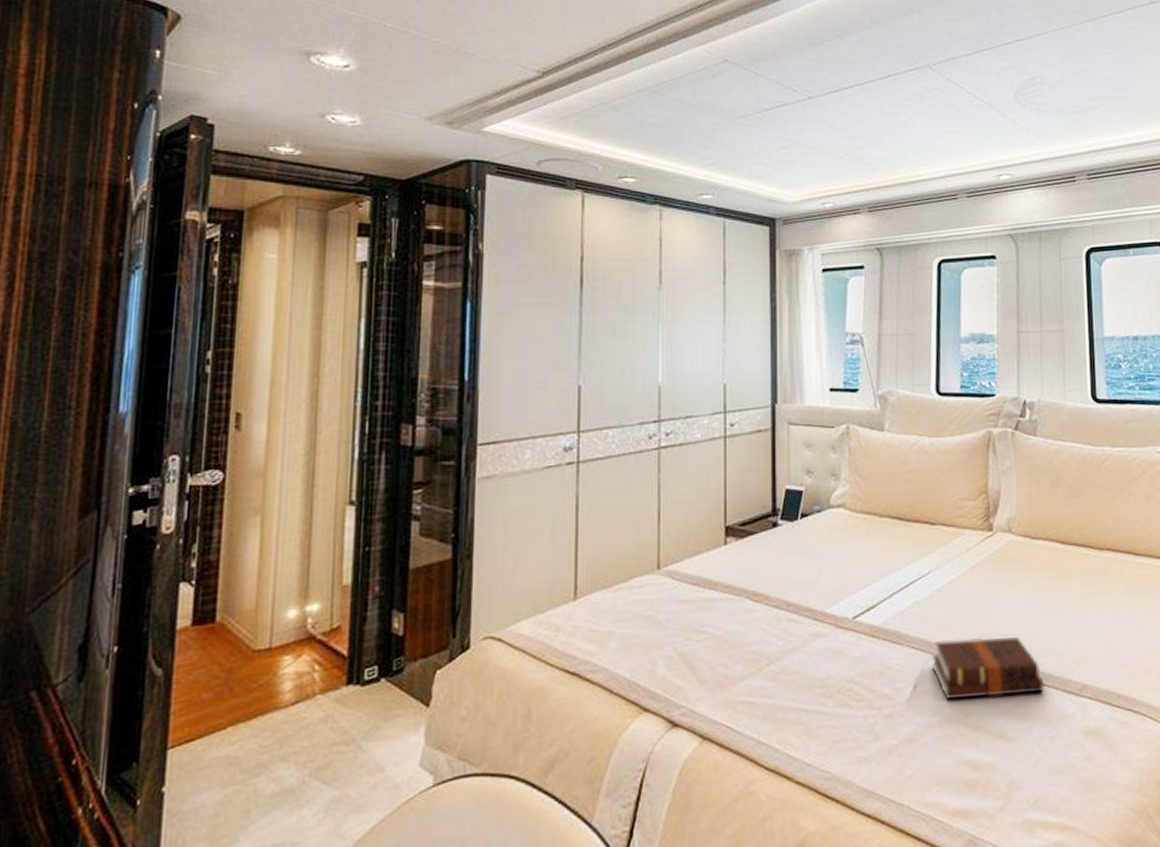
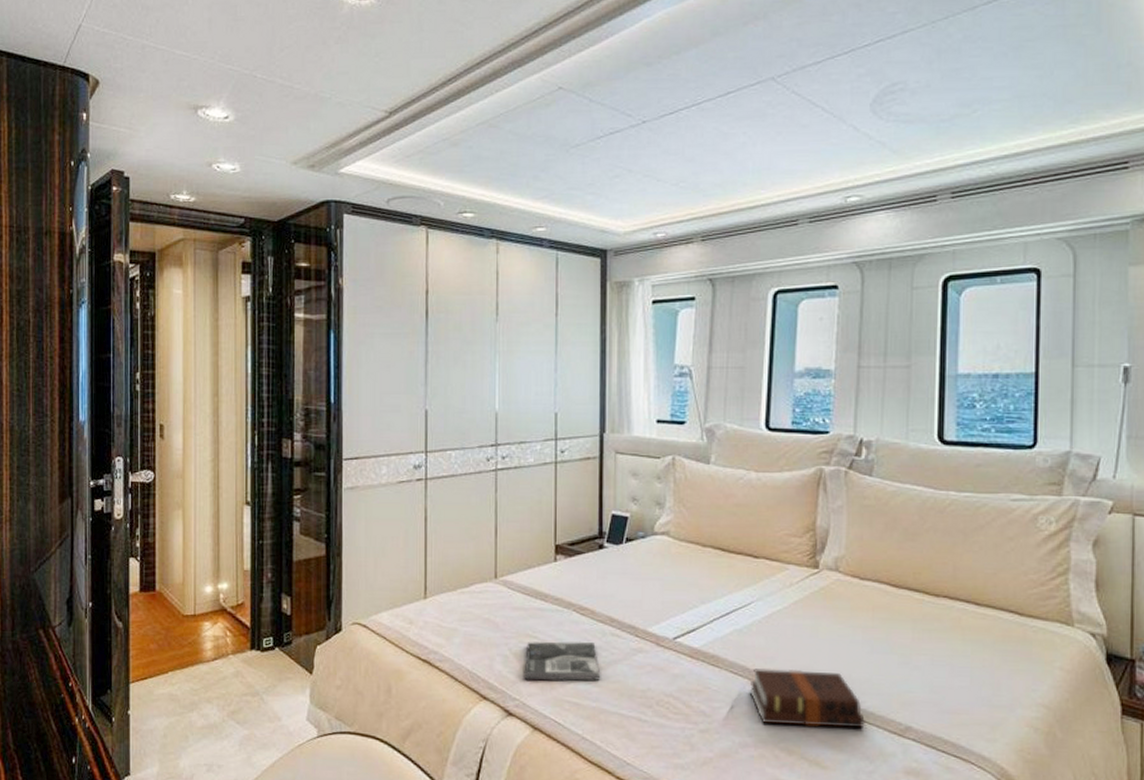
magazine: none [691,631,776,683] -> present [524,641,600,681]

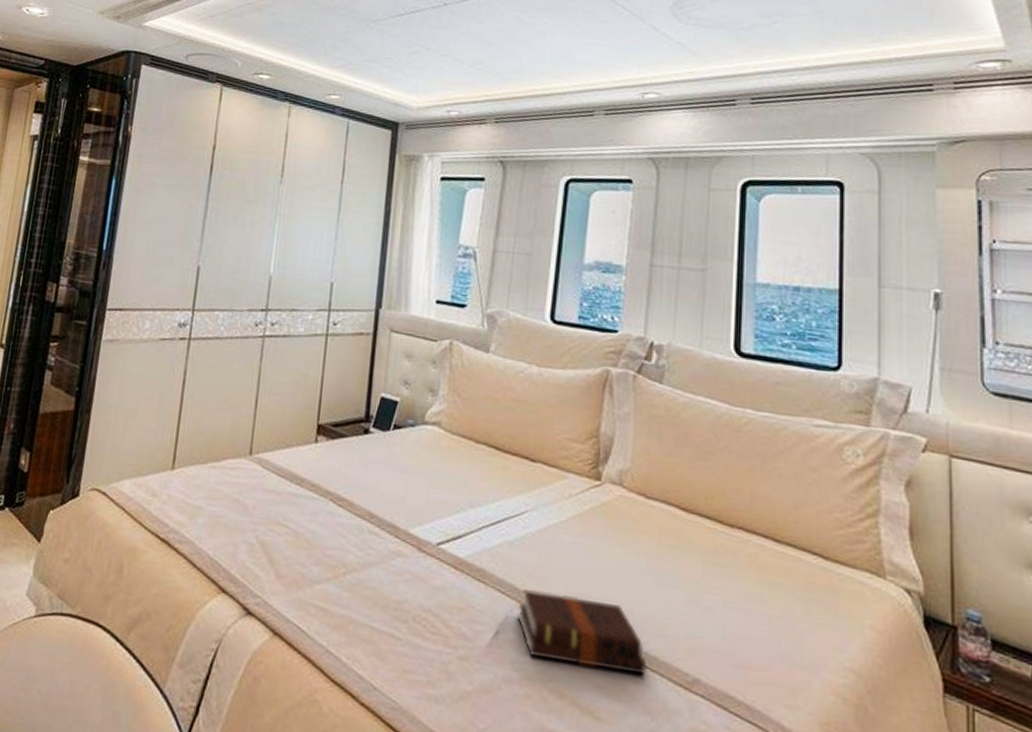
magazine: present [524,641,600,681] -> none [269,530,353,584]

